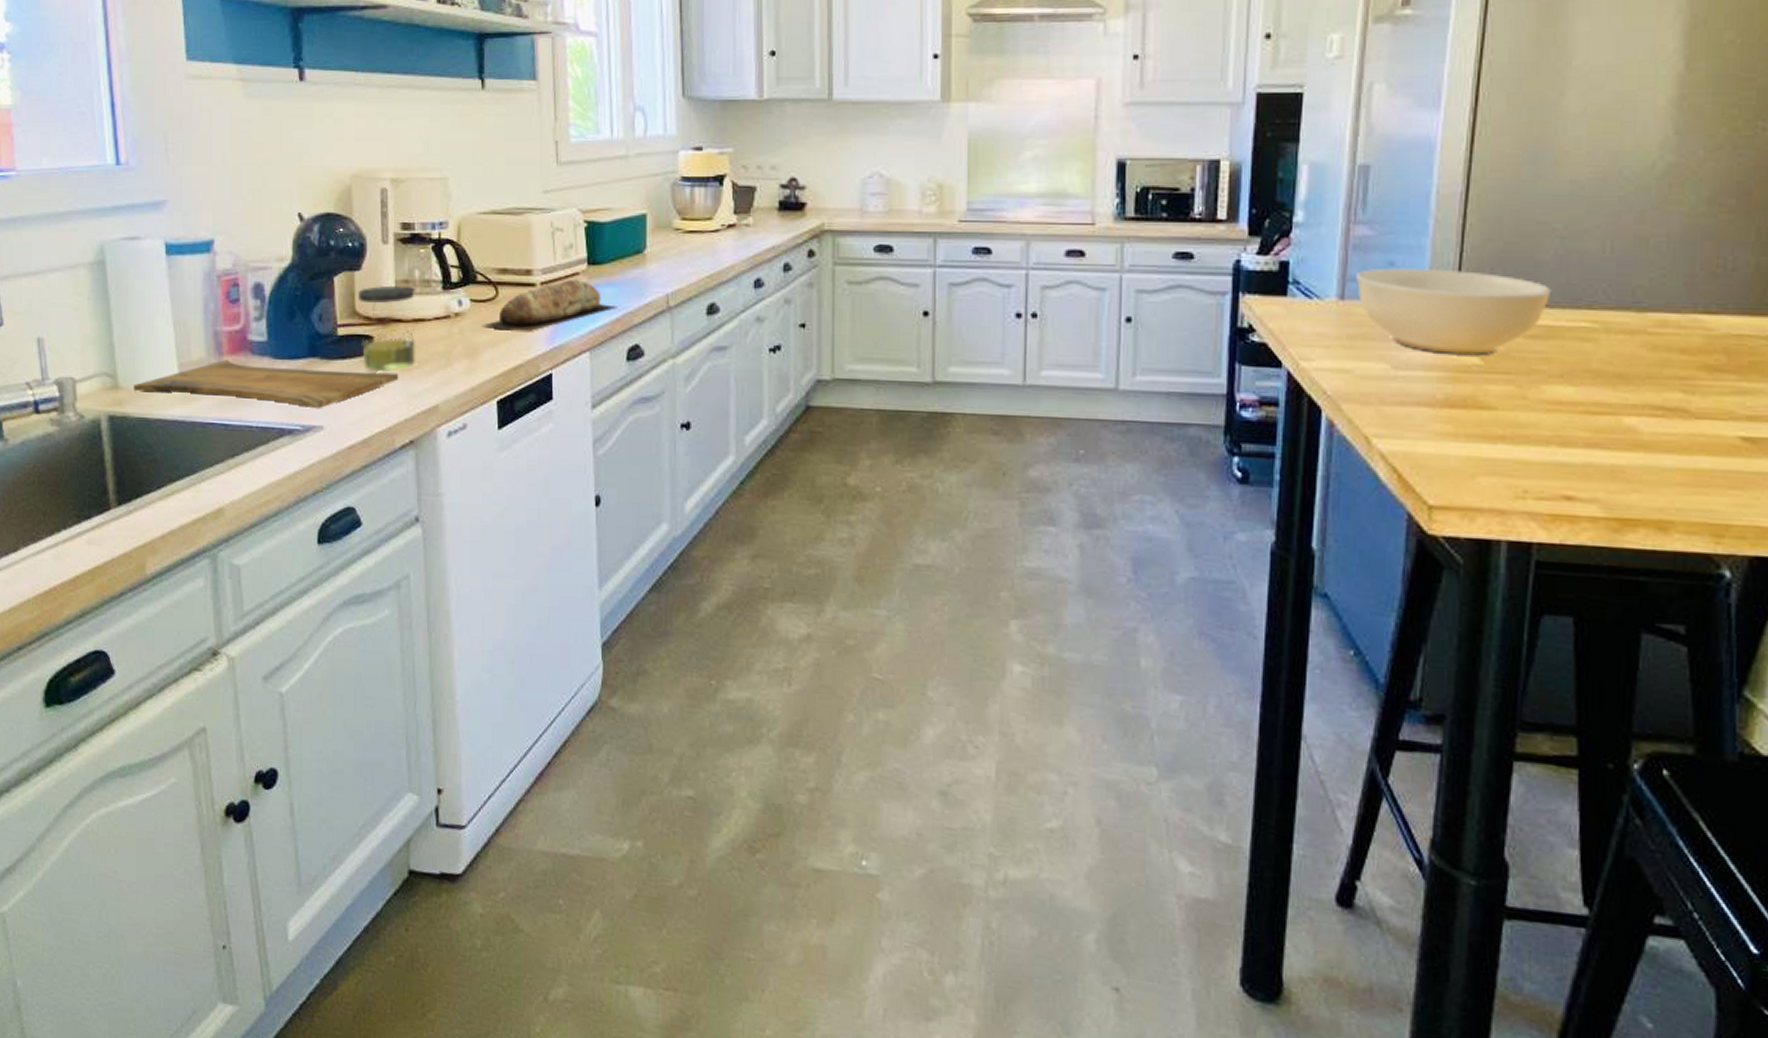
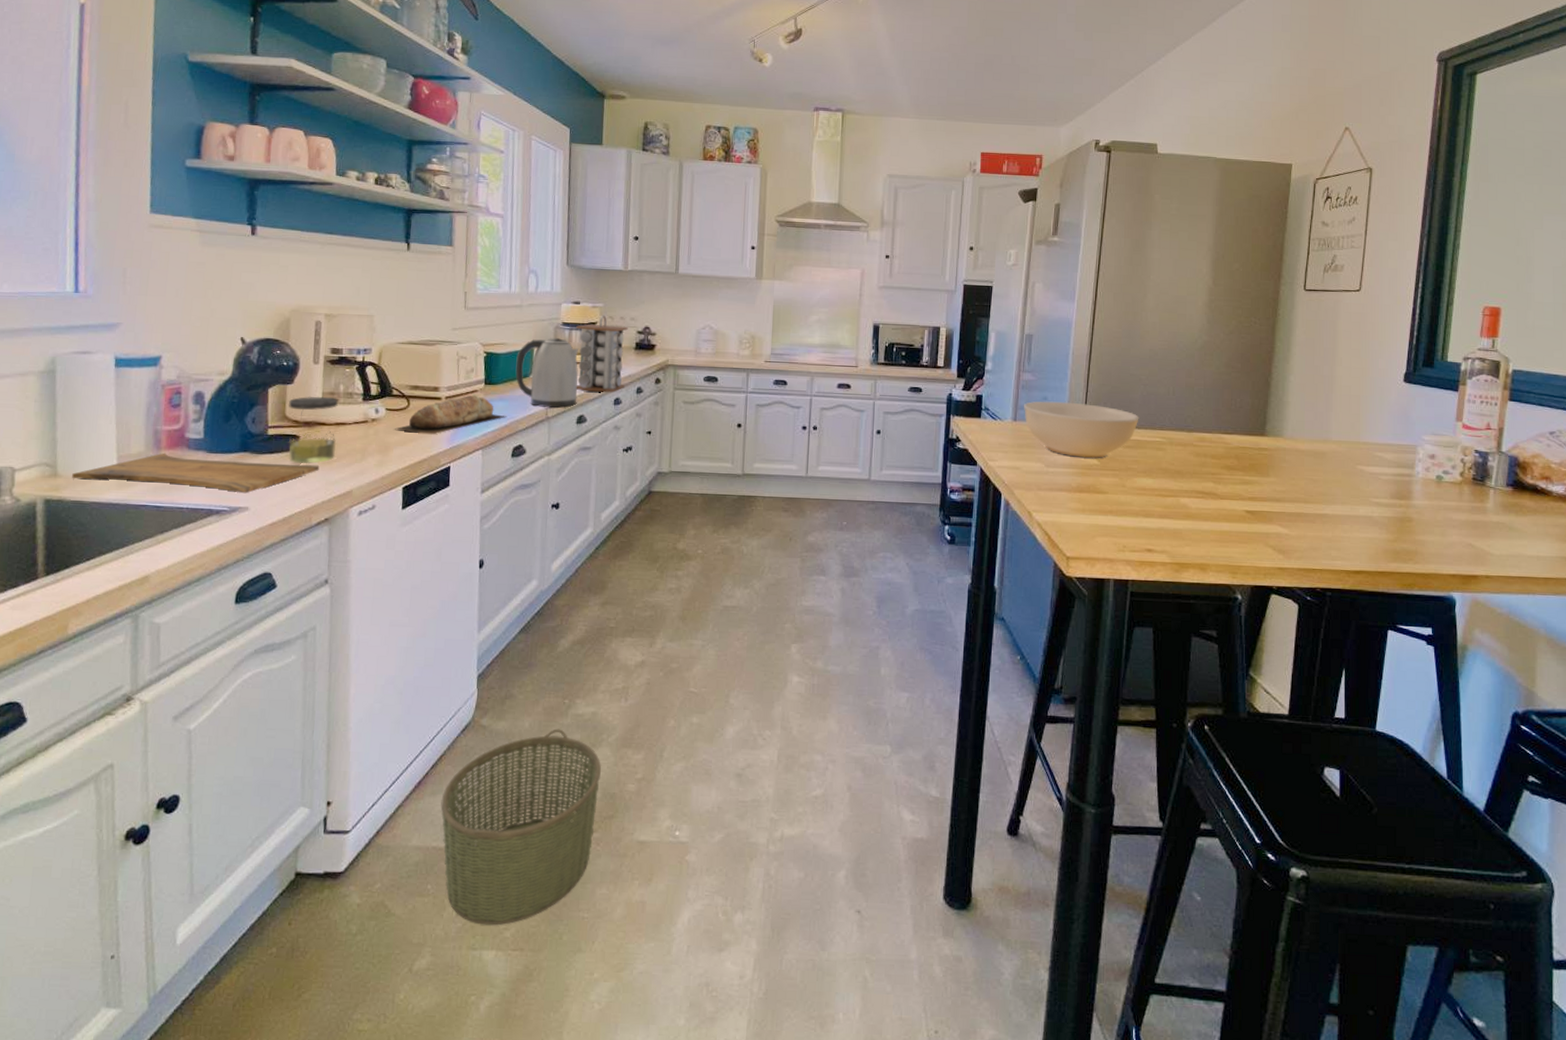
basket: none [568,717,761,957] -> present [440,728,601,925]
kettle: none [625,199,706,294] -> present [515,338,578,408]
spice rack: none [699,164,768,273] -> present [576,315,628,393]

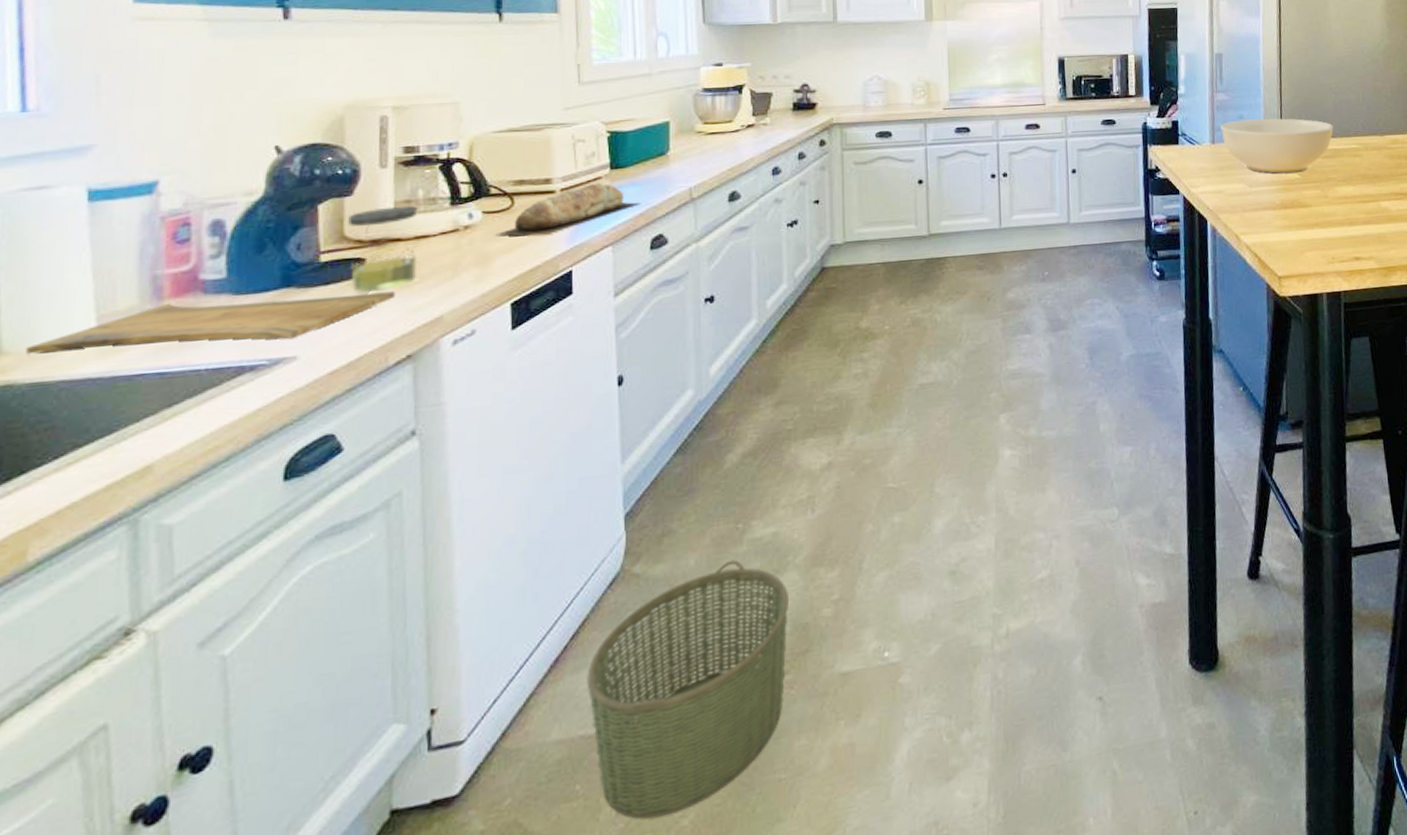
kettle: present [515,338,578,408] -> none [648,106,727,188]
spice rack: present [576,315,628,393] -> none [720,75,785,165]

